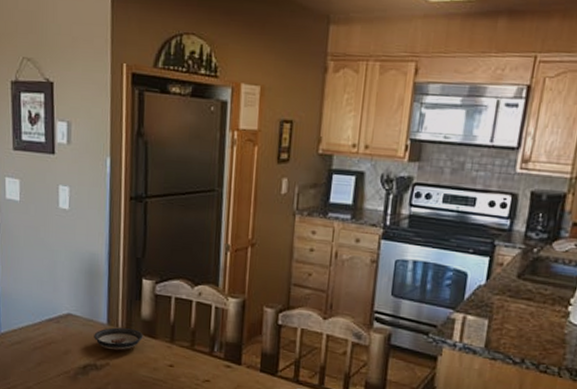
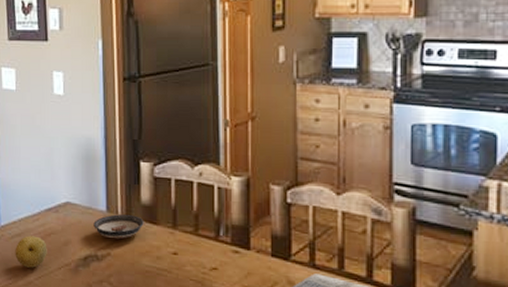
fruit: none [14,343,47,374] -> present [15,235,47,268]

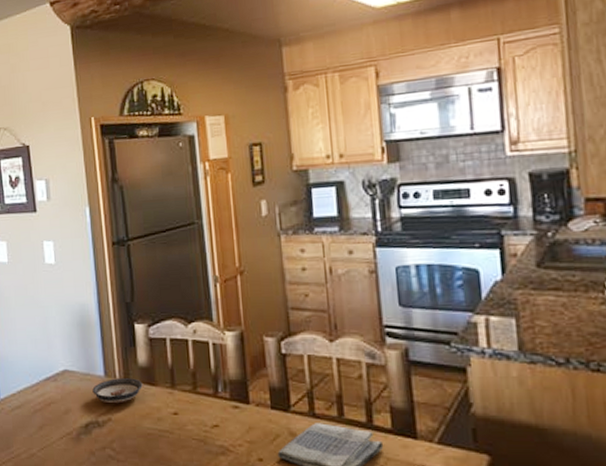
fruit: present [15,235,47,268] -> none [16,407,48,440]

